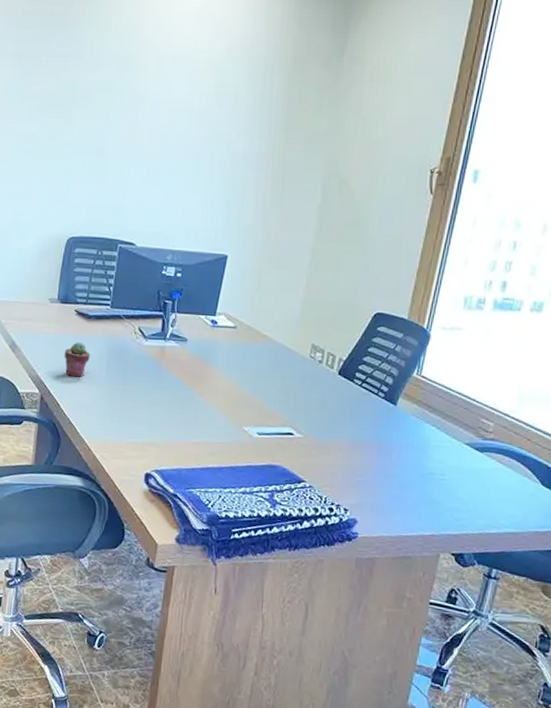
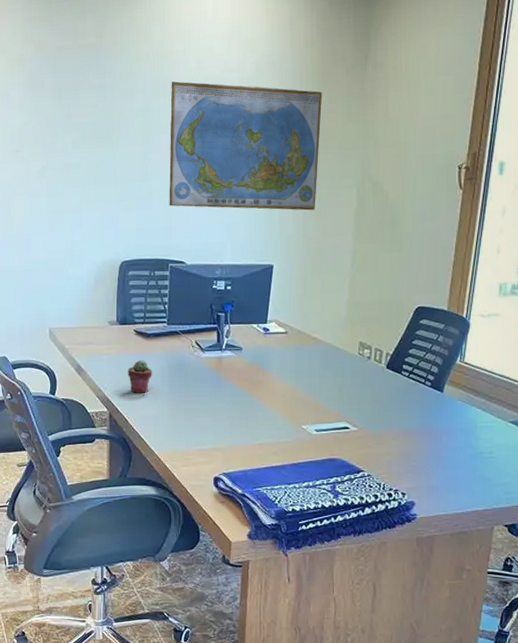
world map: none [124,57,294,202] -> present [169,81,323,211]

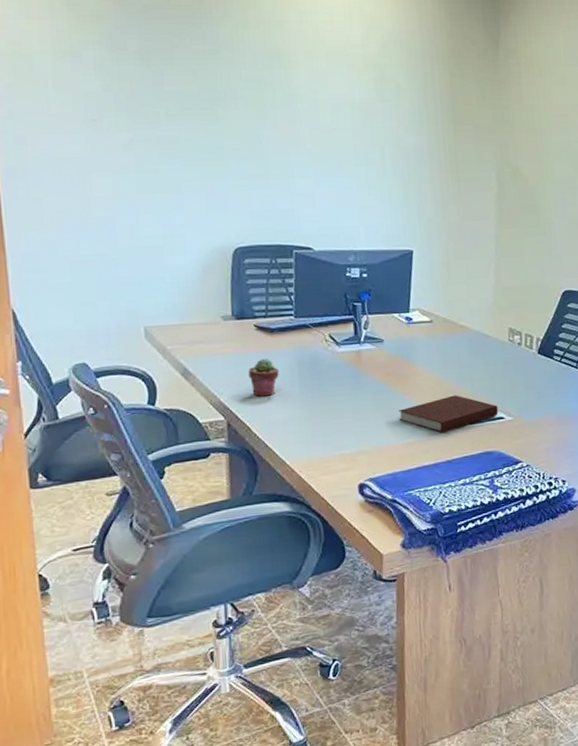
world map: present [169,81,323,211] -> none [286,53,455,194]
notebook: none [251,403,344,437] -> present [398,395,498,433]

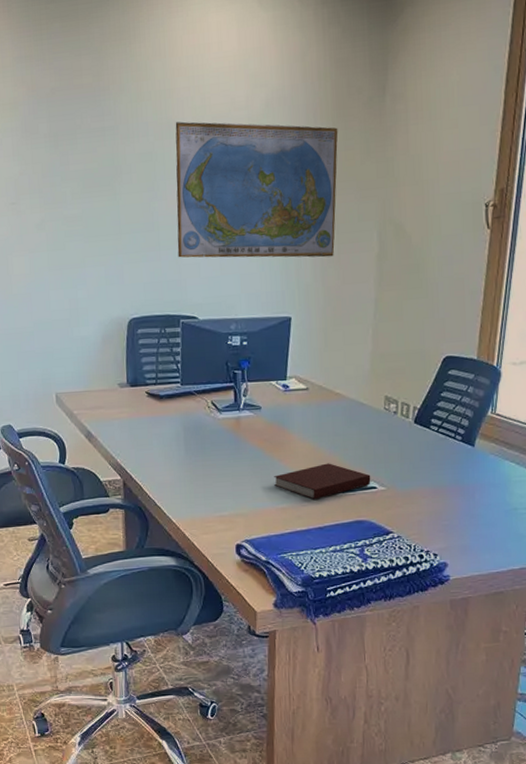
potted succulent: present [248,358,279,397] -> none [141,423,167,459]
world map: none [286,53,455,194] -> present [175,121,338,258]

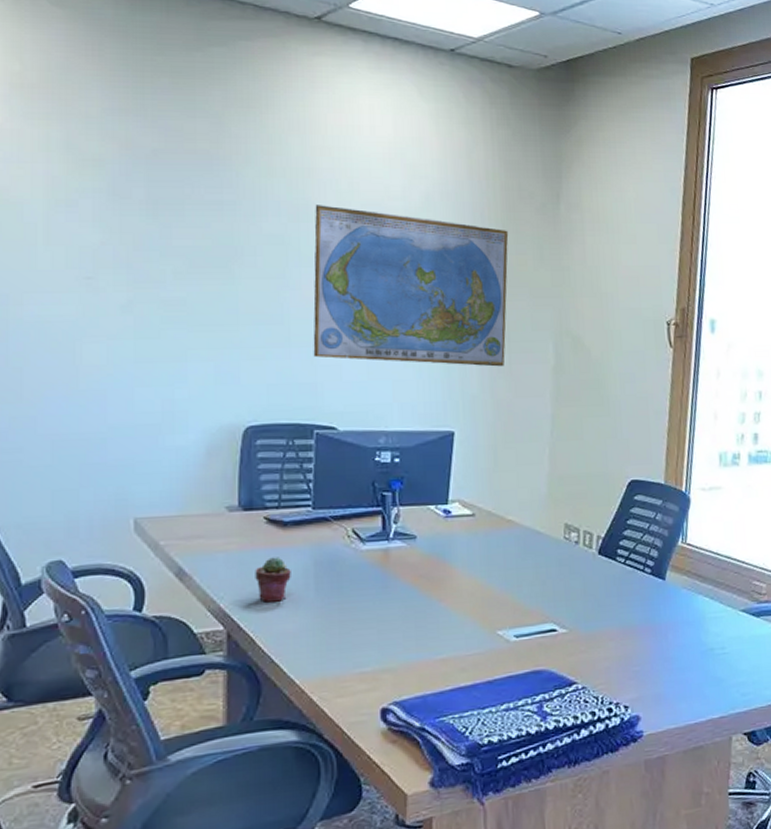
potted succulent: none [141,423,167,459] -> present [255,557,291,603]
notebook: present [273,463,371,500] -> none [430,602,550,647]

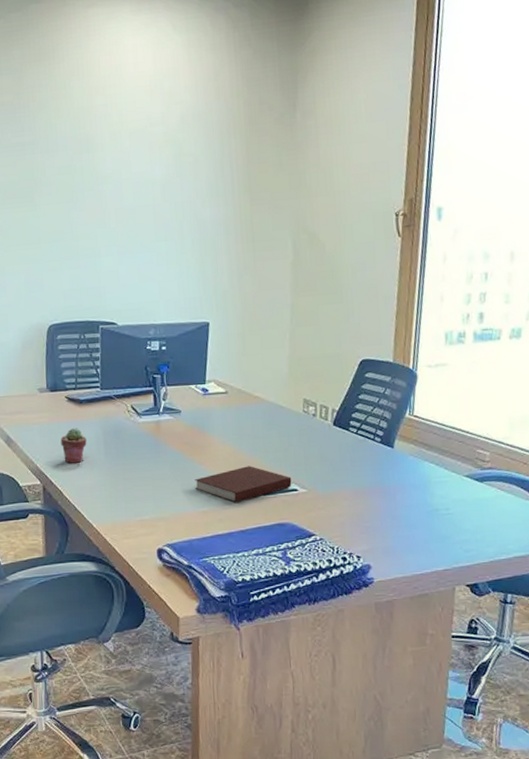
world map: present [313,205,509,367] -> none [93,136,252,266]
notebook: none [430,602,550,647] -> present [194,466,292,503]

